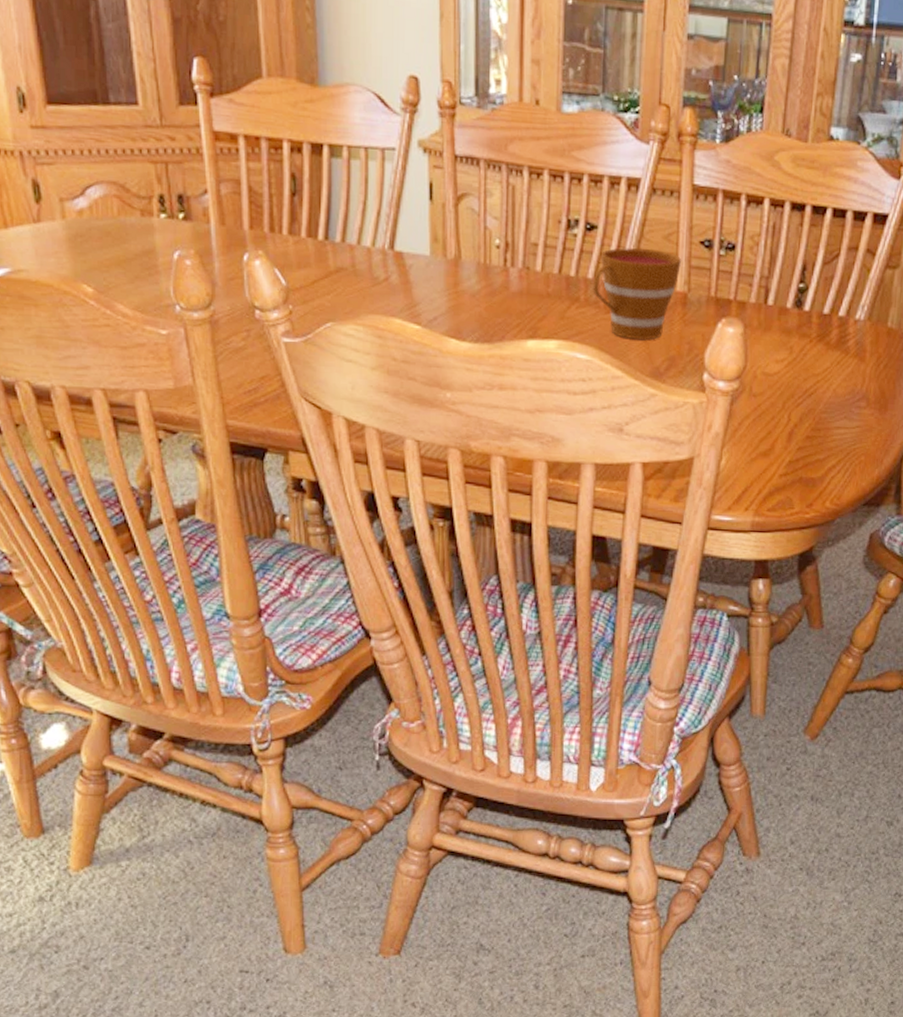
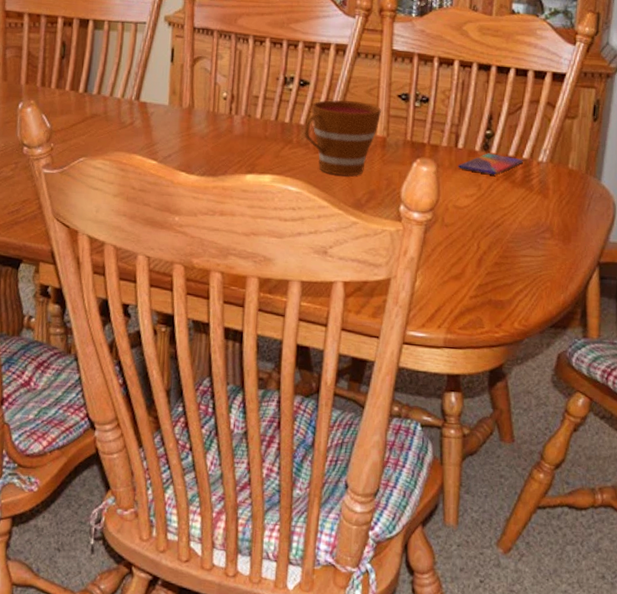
smartphone: none [767,310,839,337] -> present [457,153,523,175]

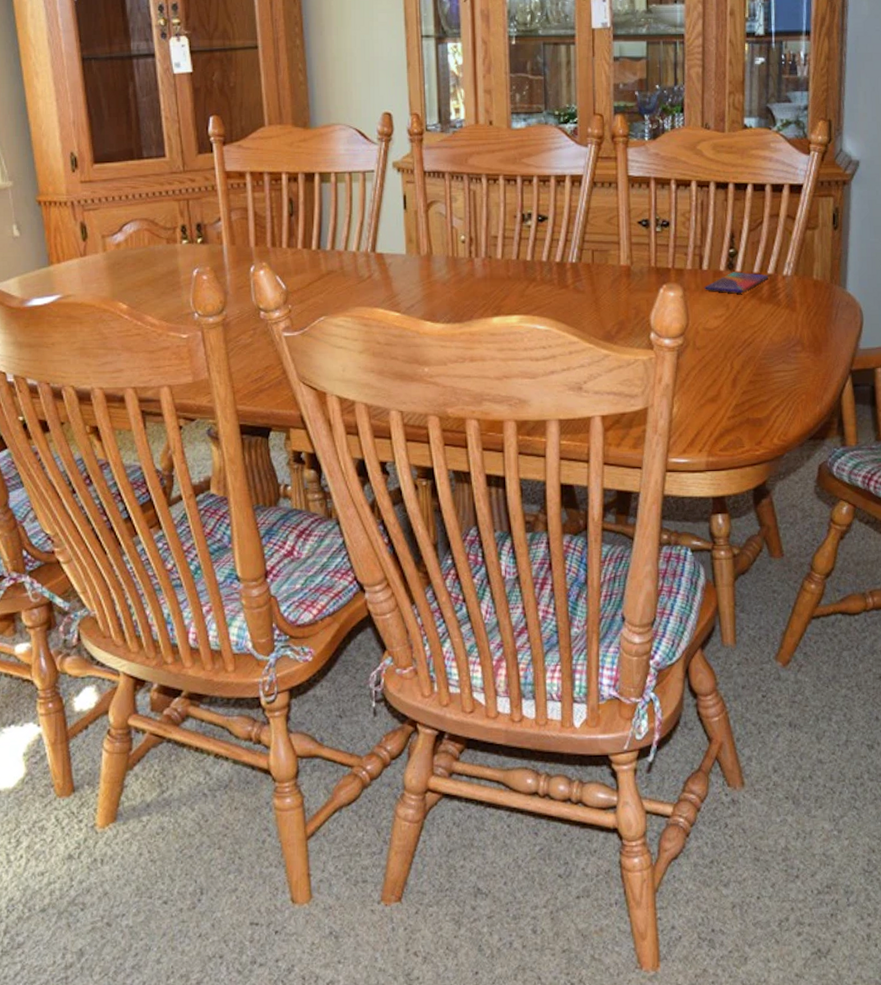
cup: present [304,100,382,176] -> none [547,231,624,309]

